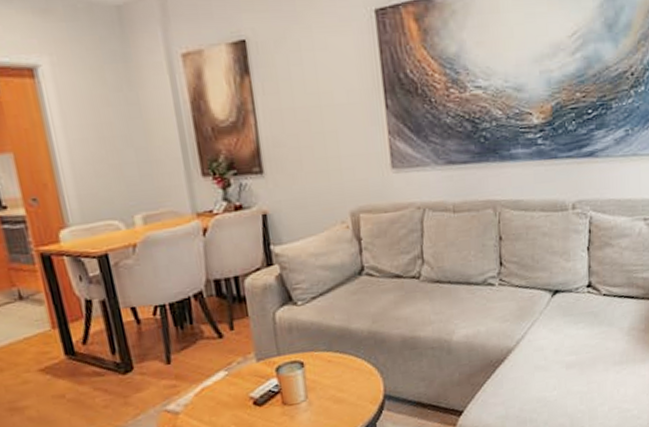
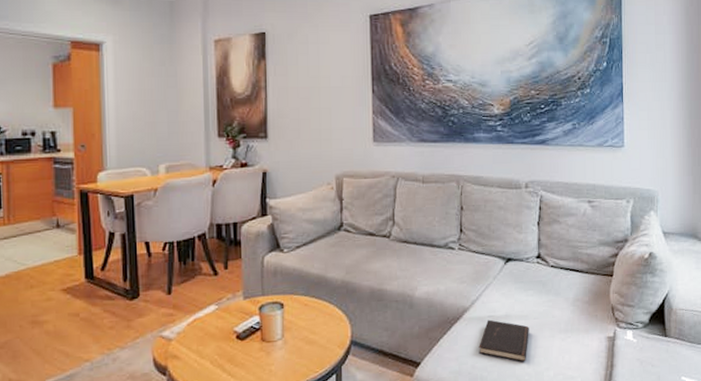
hardcover book: none [526,358,581,400] -> present [479,319,529,362]

